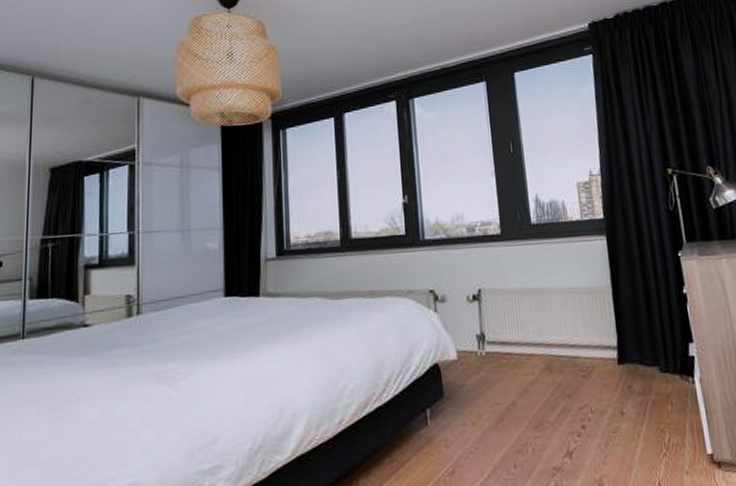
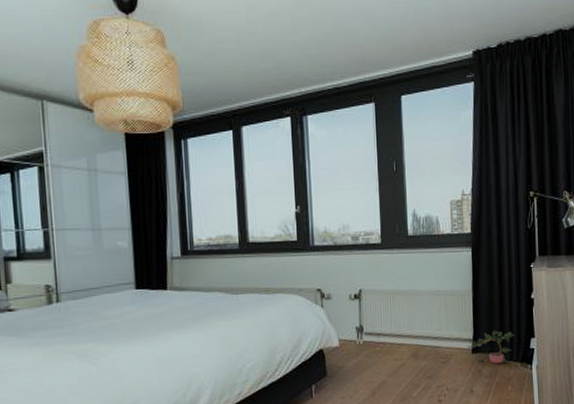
potted plant: none [611,334,669,377] -> present [468,330,515,363]

